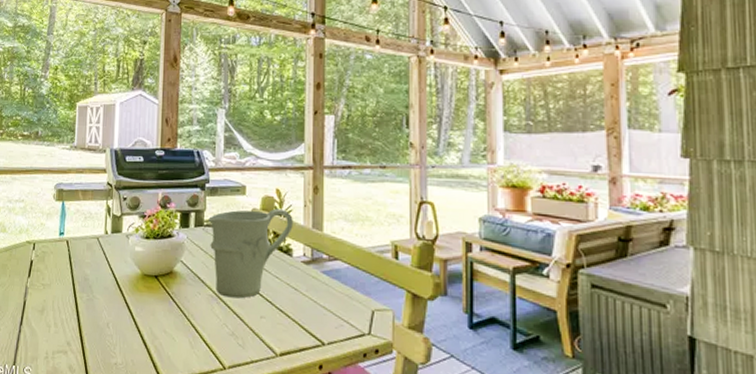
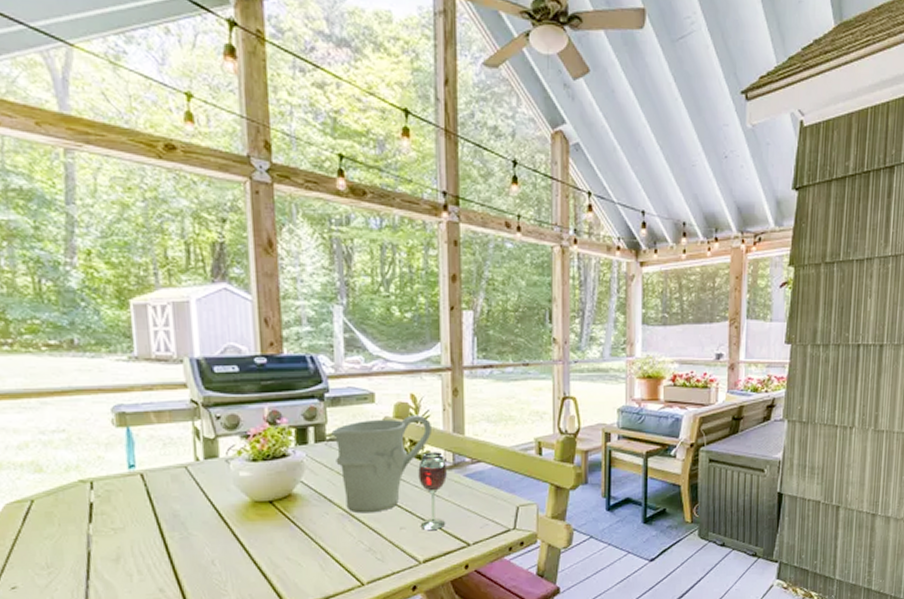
wineglass: none [279,245,307,323] -> present [418,452,448,530]

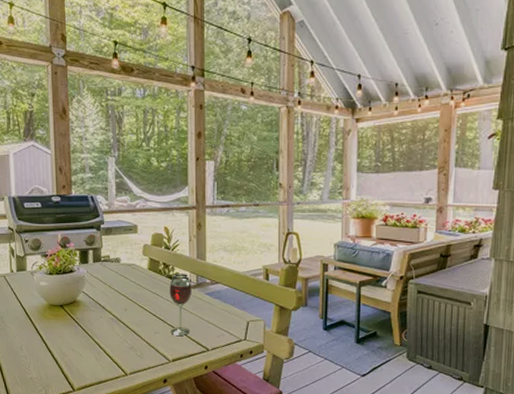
pitcher: present [331,415,431,514] -> none [105,243,180,319]

